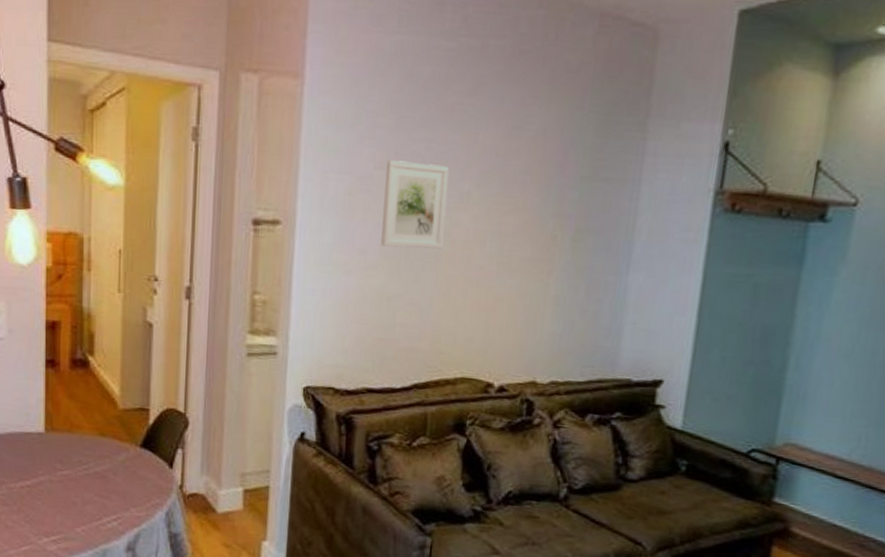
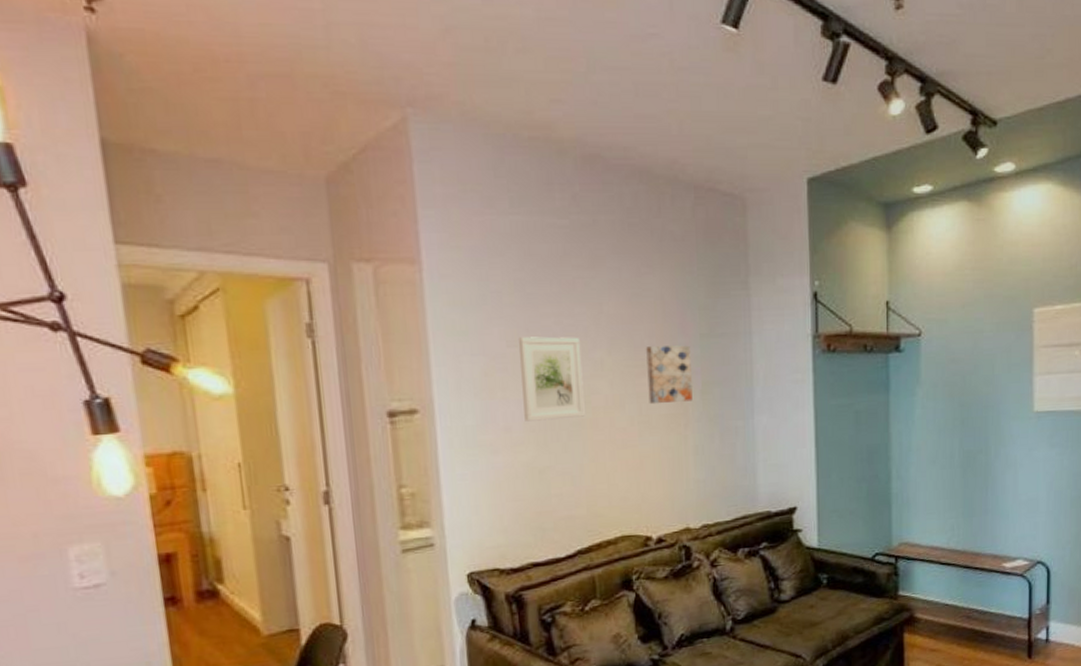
wall art: none [512,182,568,247] -> present [646,345,693,405]

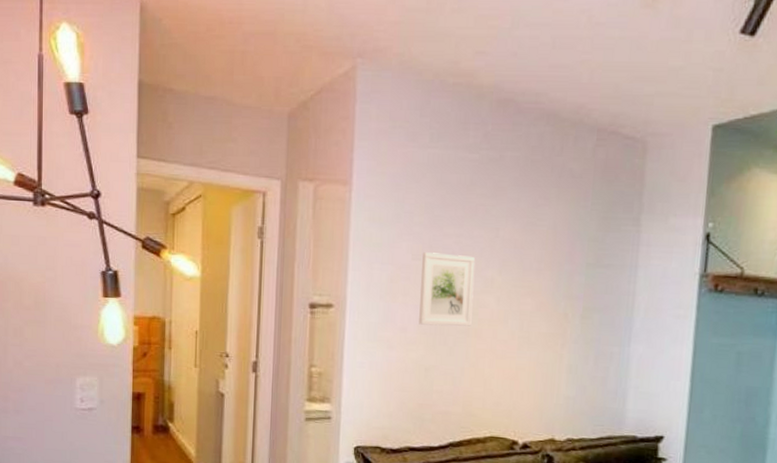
wall art: present [646,345,693,405] -> none [530,269,576,324]

